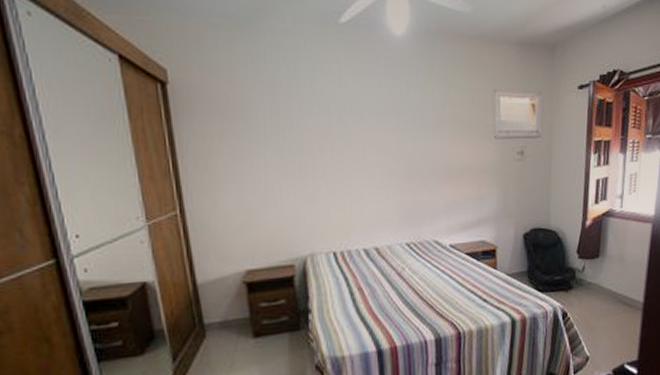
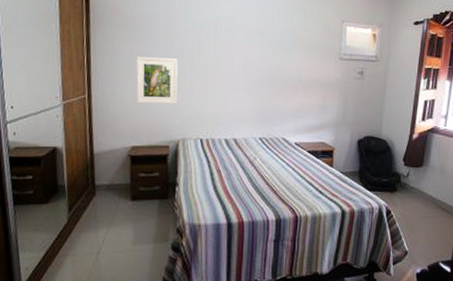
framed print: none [240,153,298,216] -> present [136,57,178,104]

